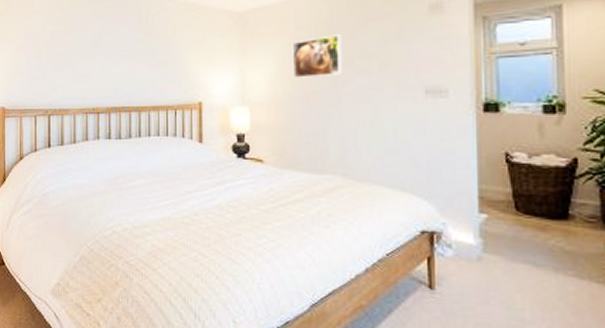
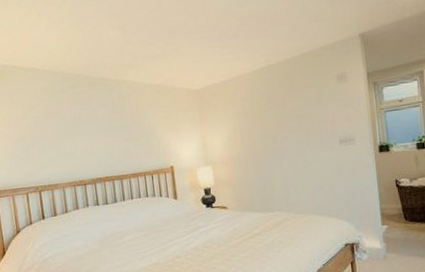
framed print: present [293,34,341,78] -> none [241,102,279,140]

